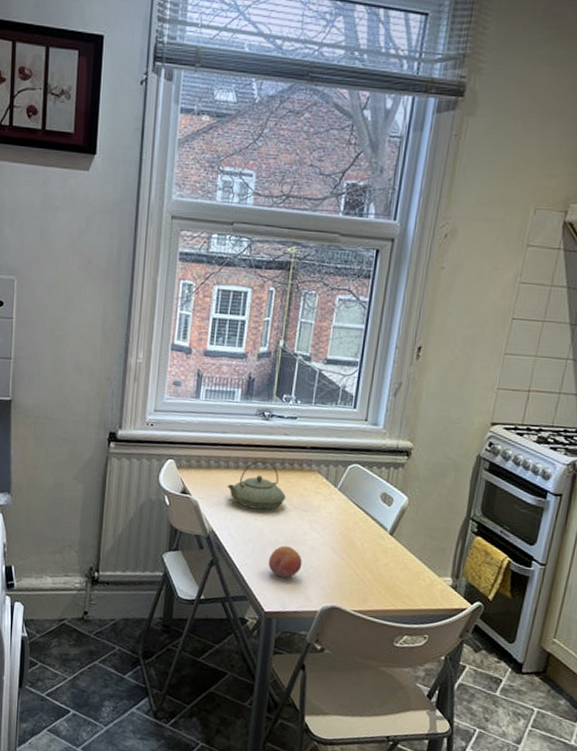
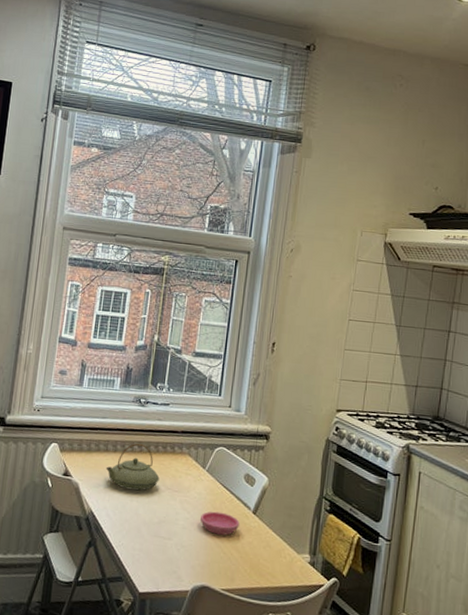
fruit: present [268,545,302,578] -> none [142,525,174,558]
saucer: none [331,531,374,557] -> present [200,511,240,536]

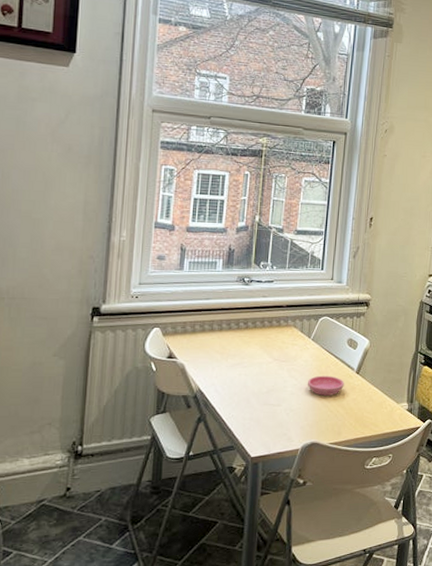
teapot: present [105,443,160,491] -> none [212,321,267,365]

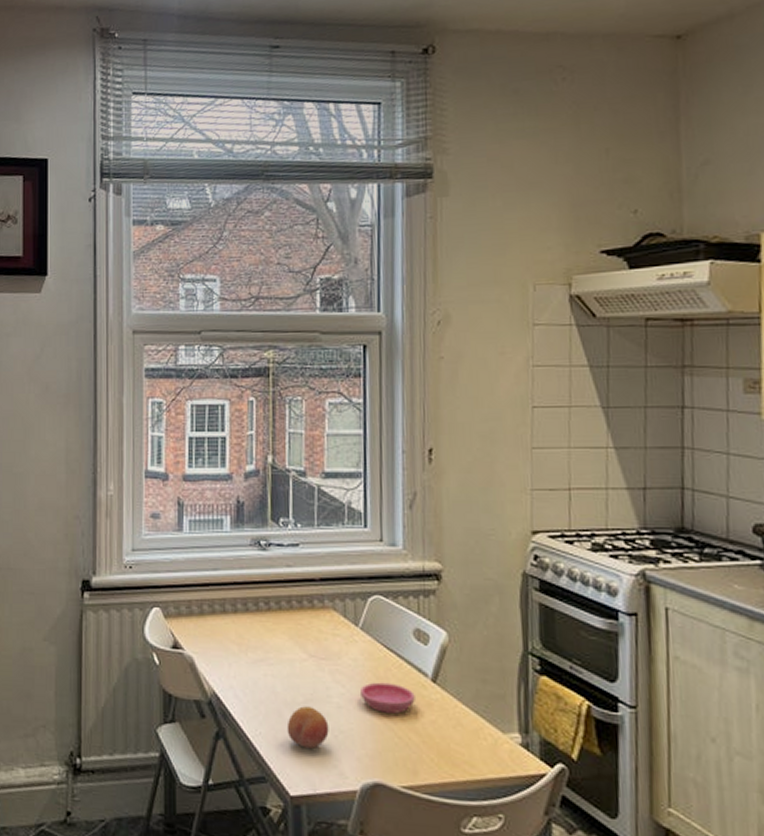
fruit: none [252,395,284,423] -> present [286,706,329,749]

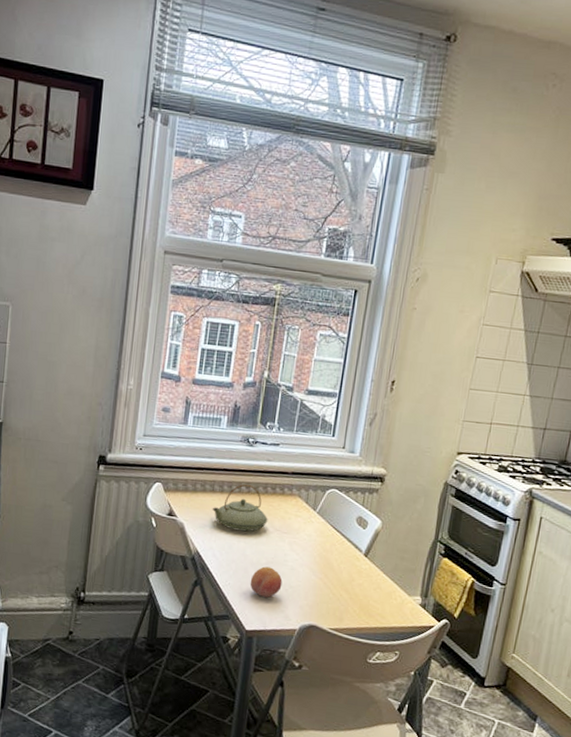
teapot: none [226,600,298,662] -> present [212,484,268,532]
saucer: present [361,682,415,714] -> none [310,553,350,577]

